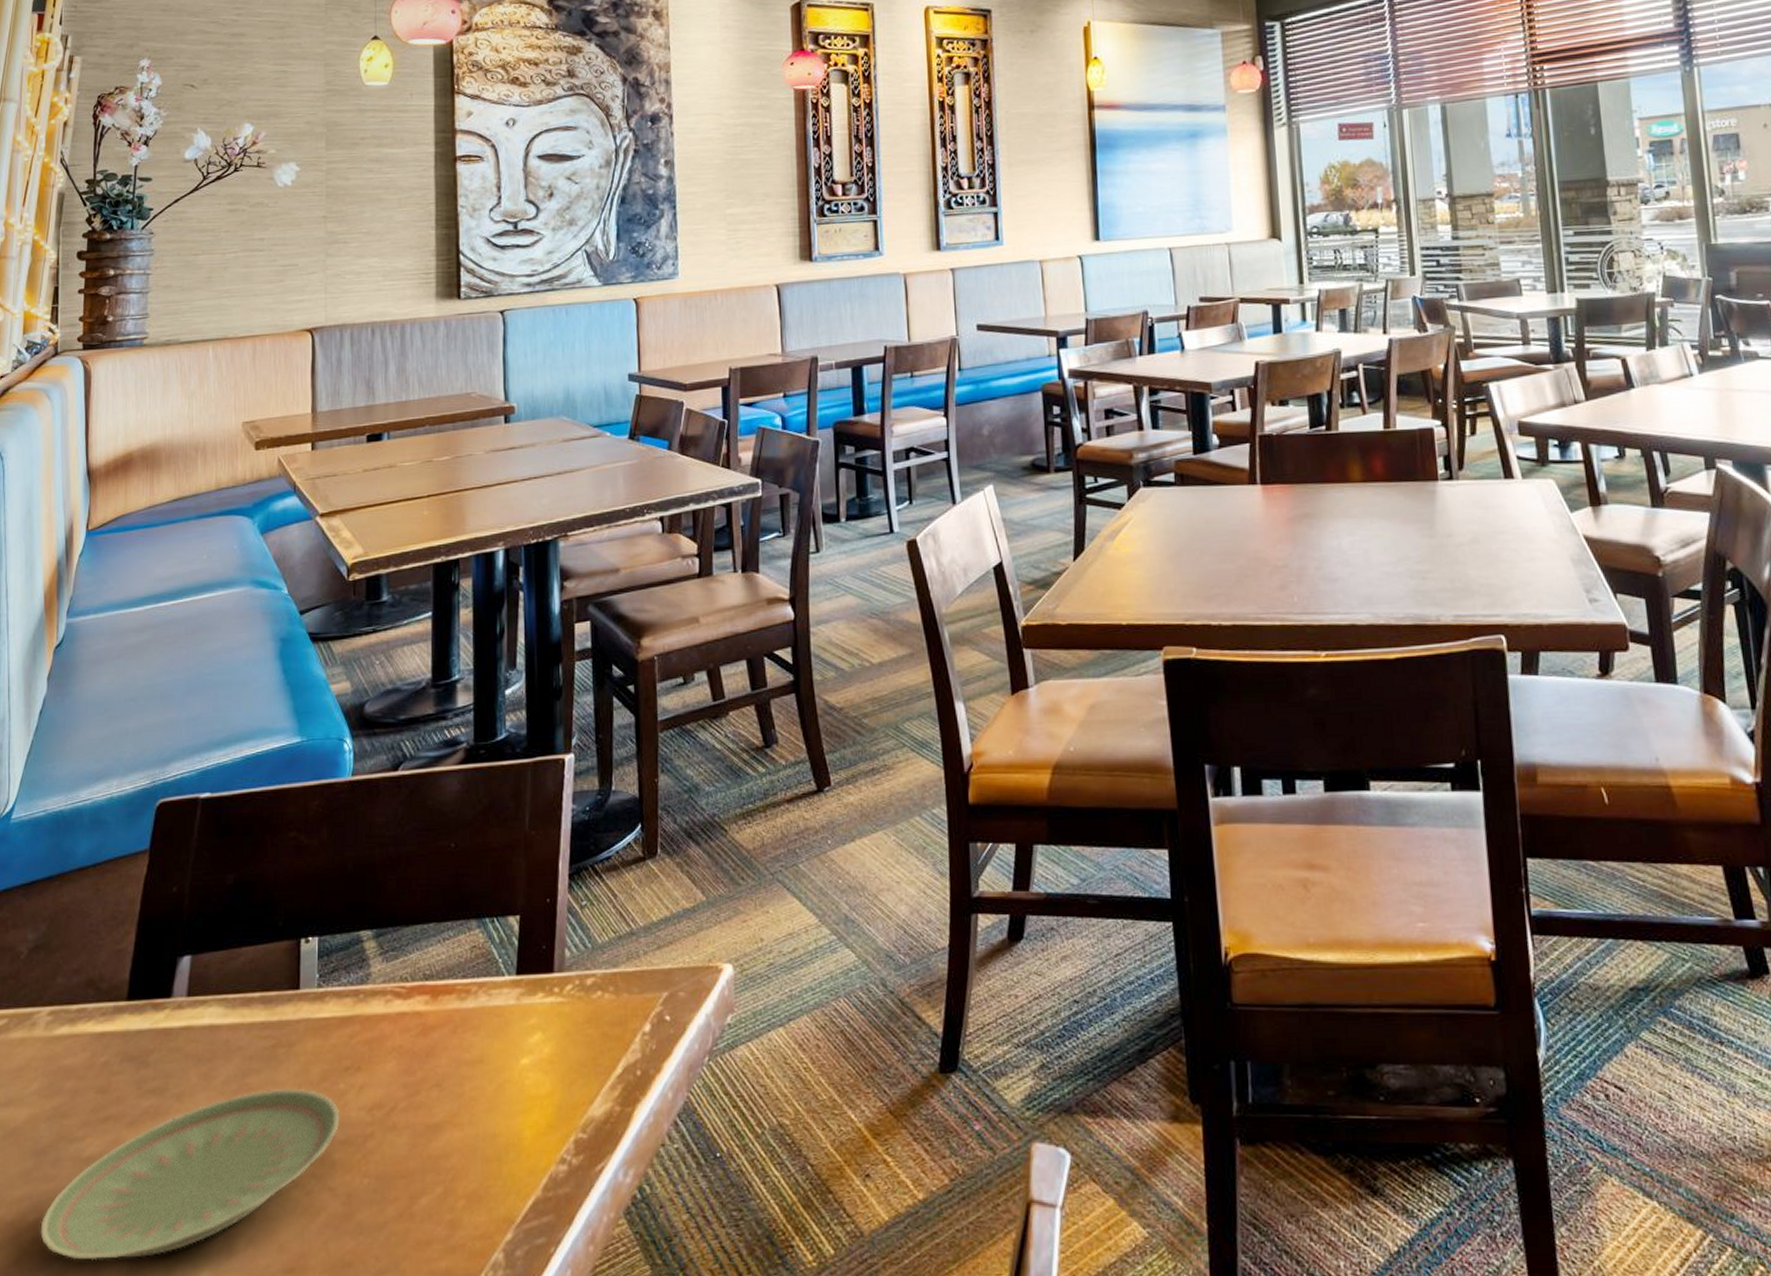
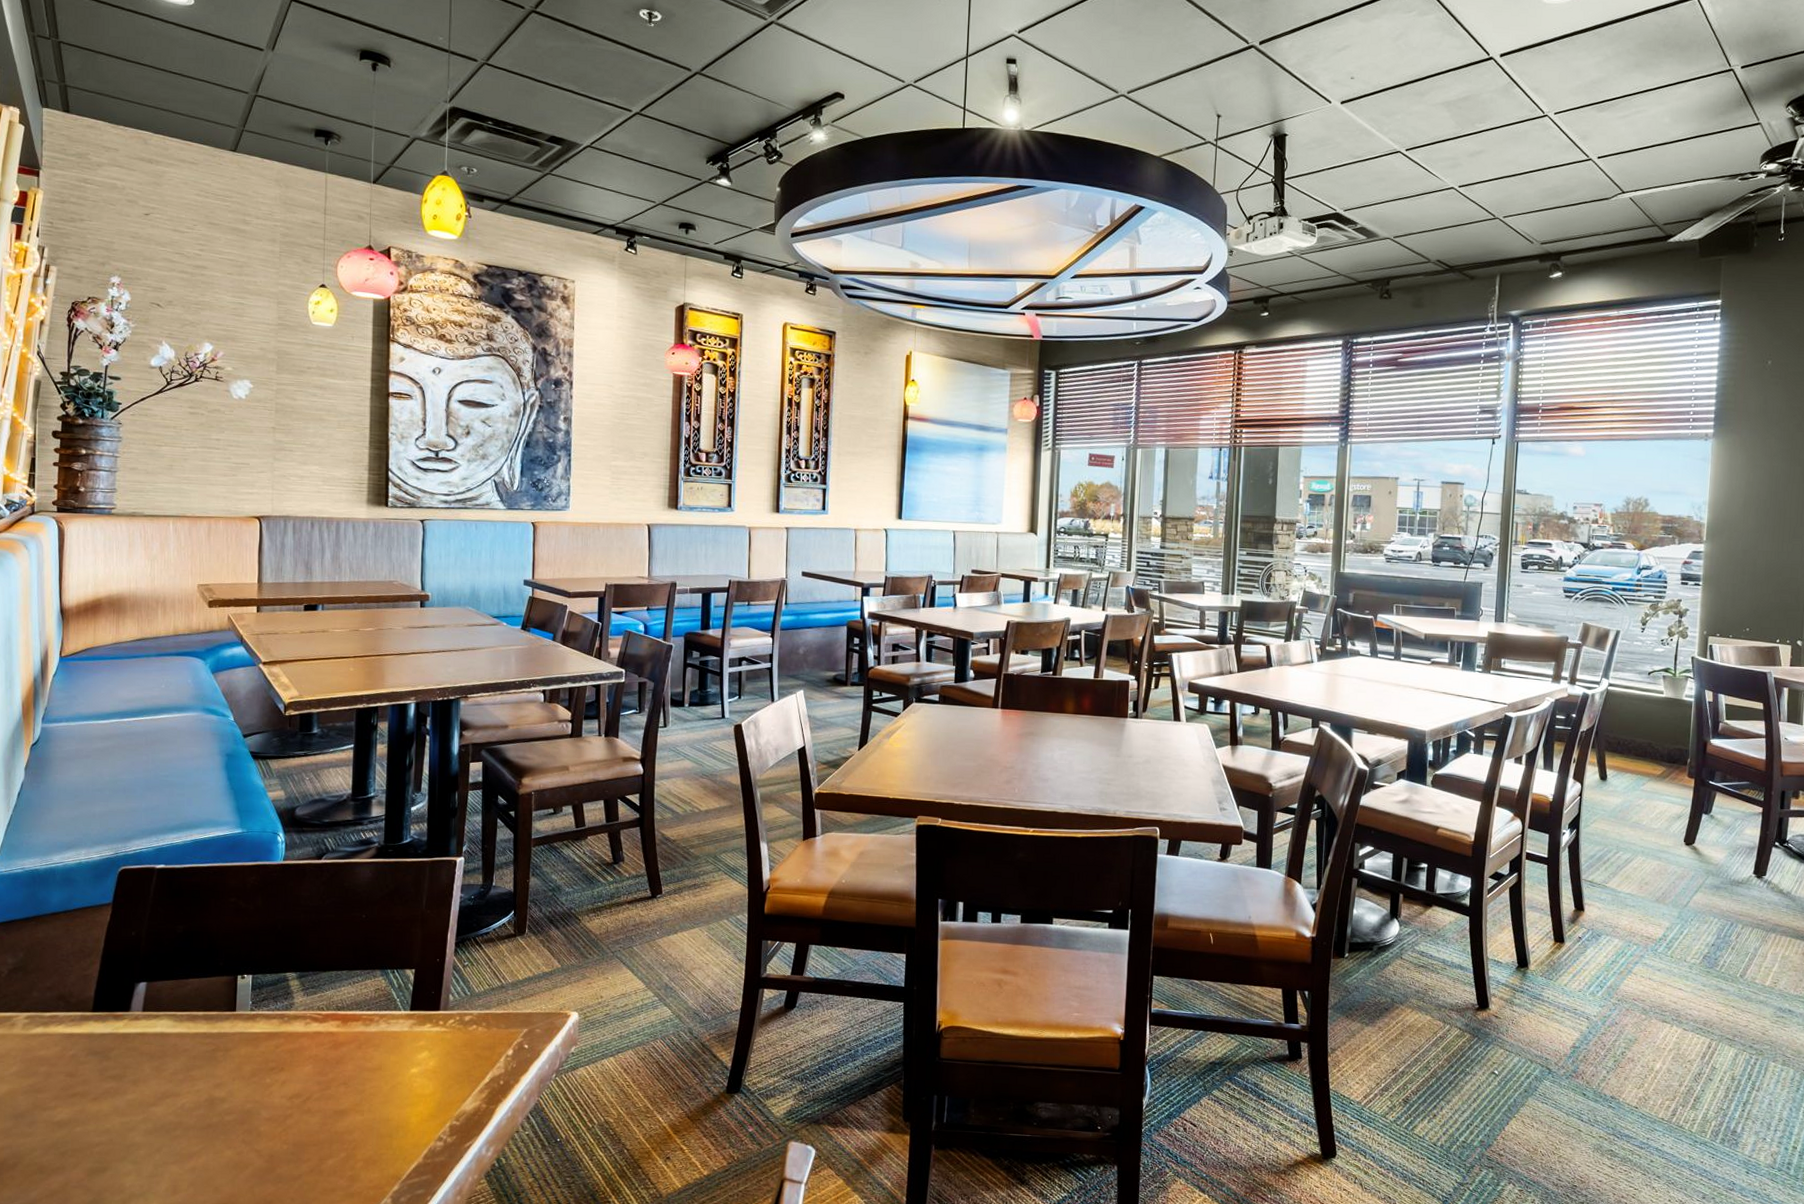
plate: present [40,1089,340,1261] -> none [18,1080,266,1193]

